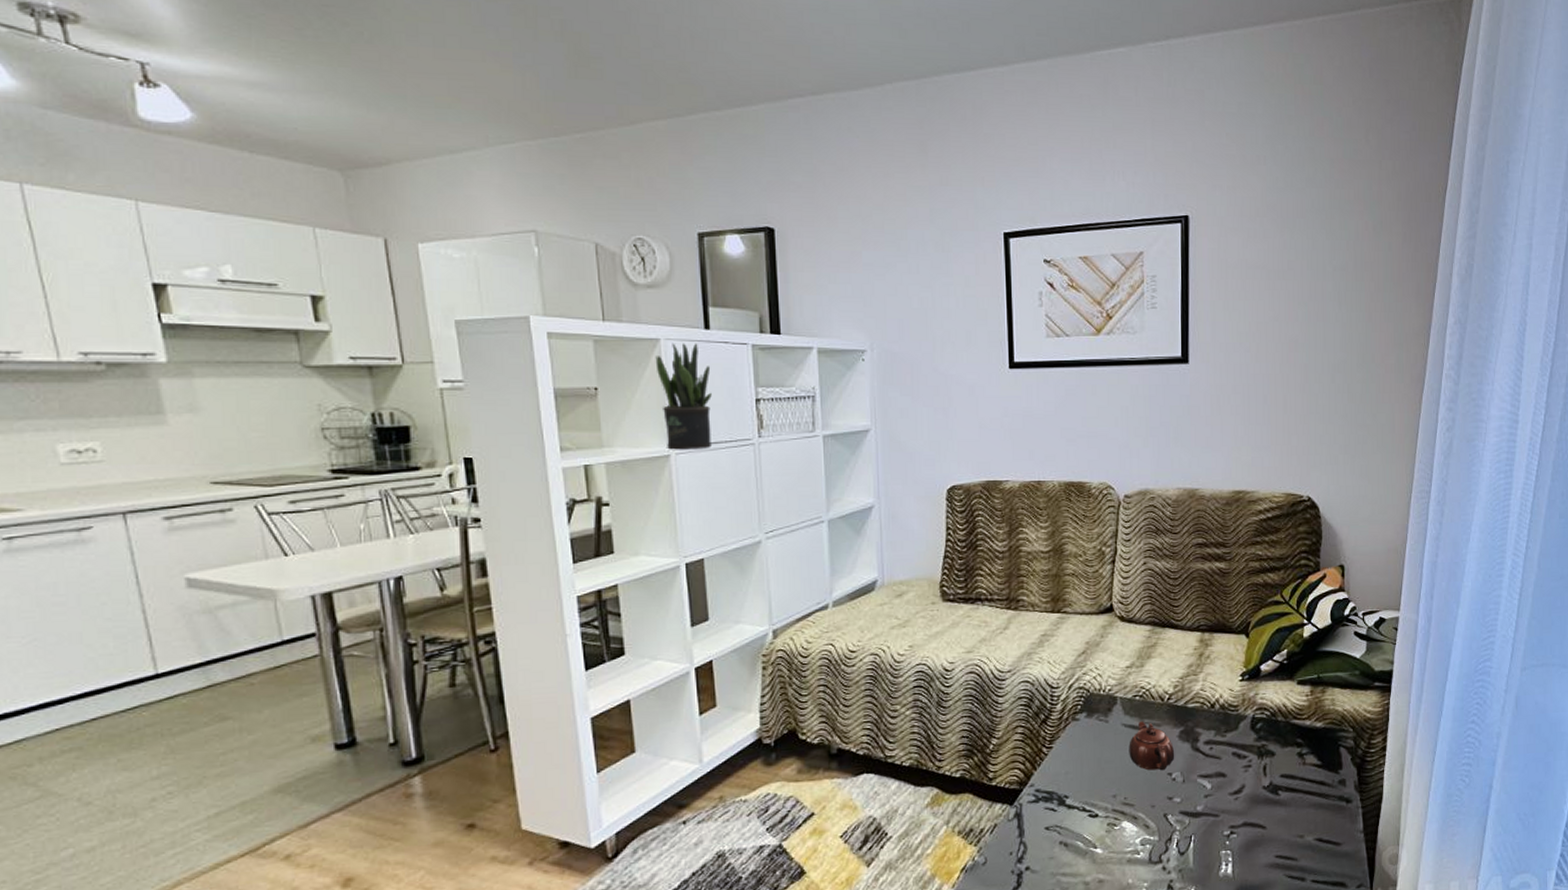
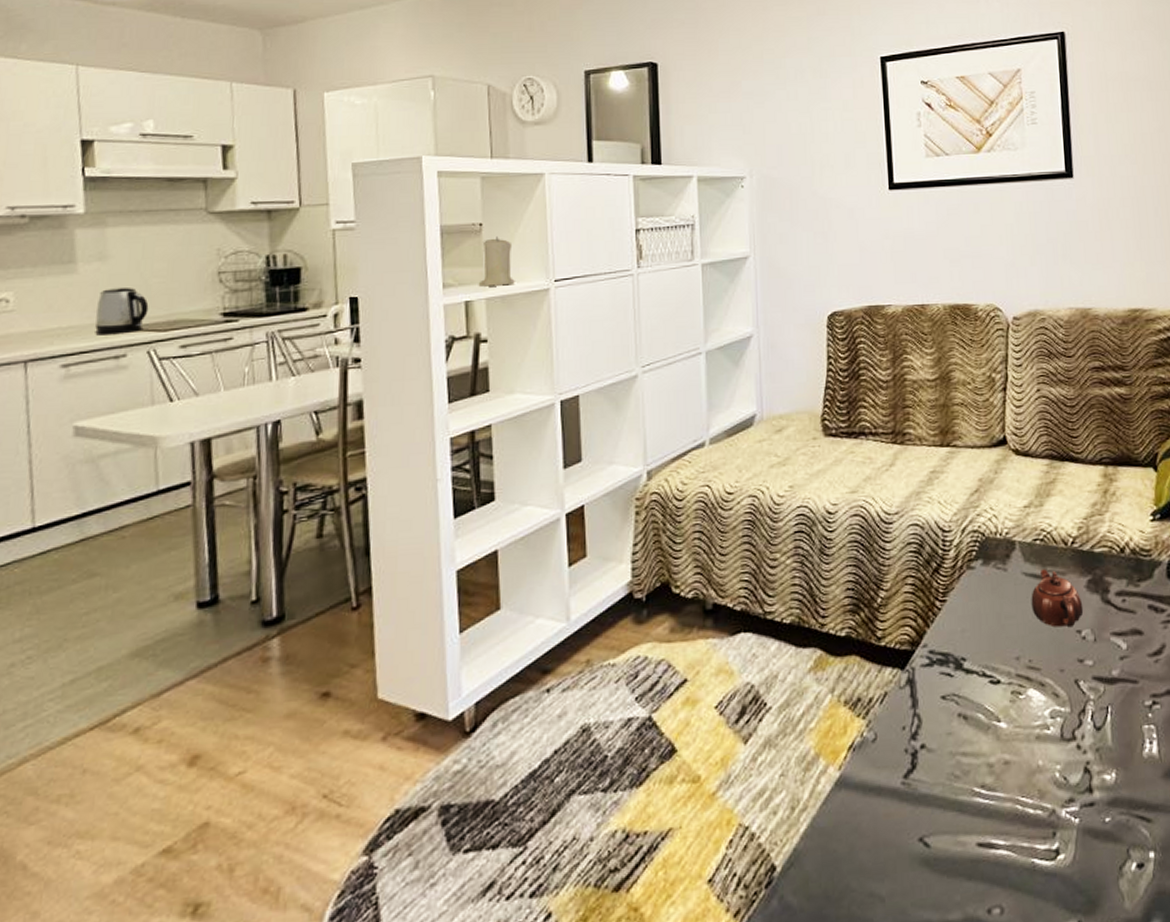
kettle: none [194,440,251,489] -> present [95,286,149,336]
candle: none [597,401,634,451] -> present [478,236,515,287]
potted plant: present [655,343,712,450] -> none [539,176,593,284]

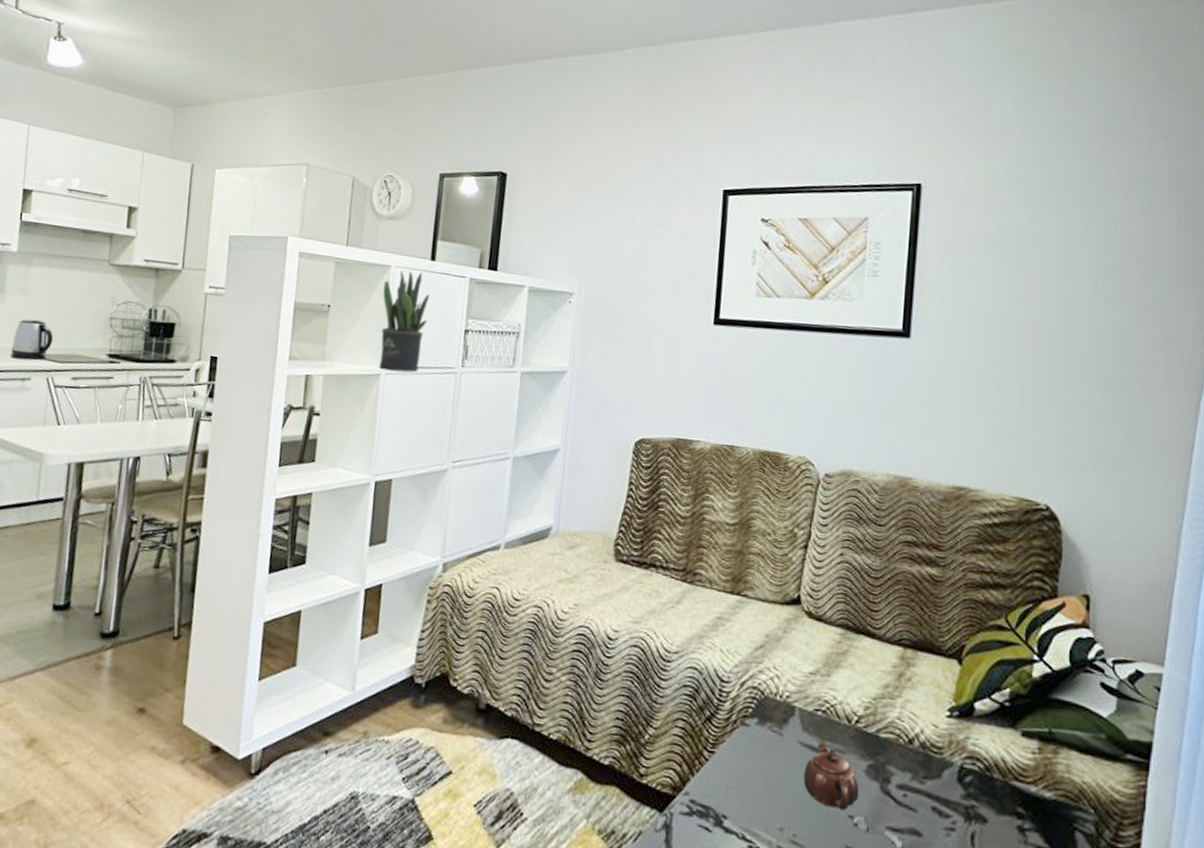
candle: present [478,236,515,287] -> none [319,319,354,366]
potted plant: none [539,176,593,284] -> present [379,270,430,373]

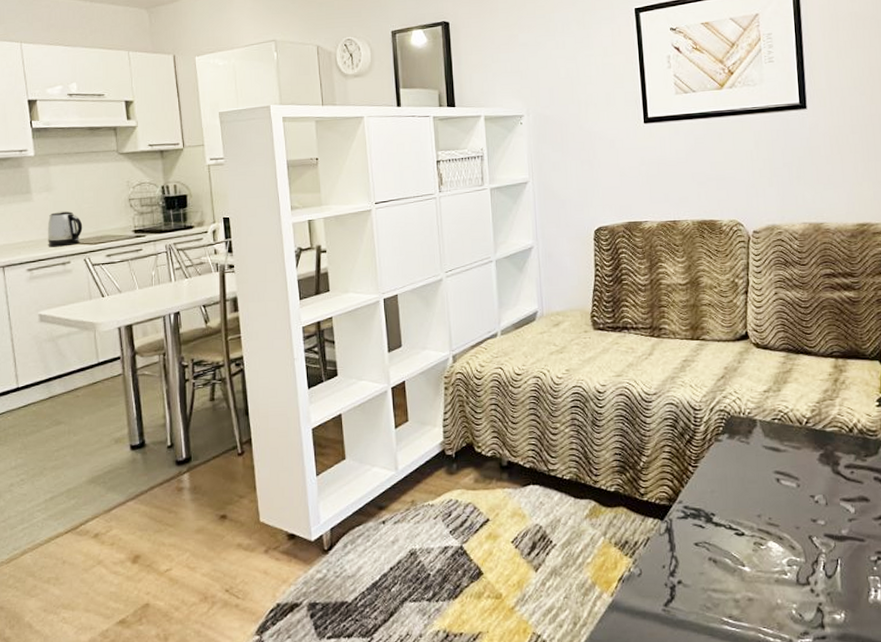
potted plant: present [379,270,430,373] -> none [360,118,403,206]
teapot: present [803,742,860,811] -> none [770,444,817,493]

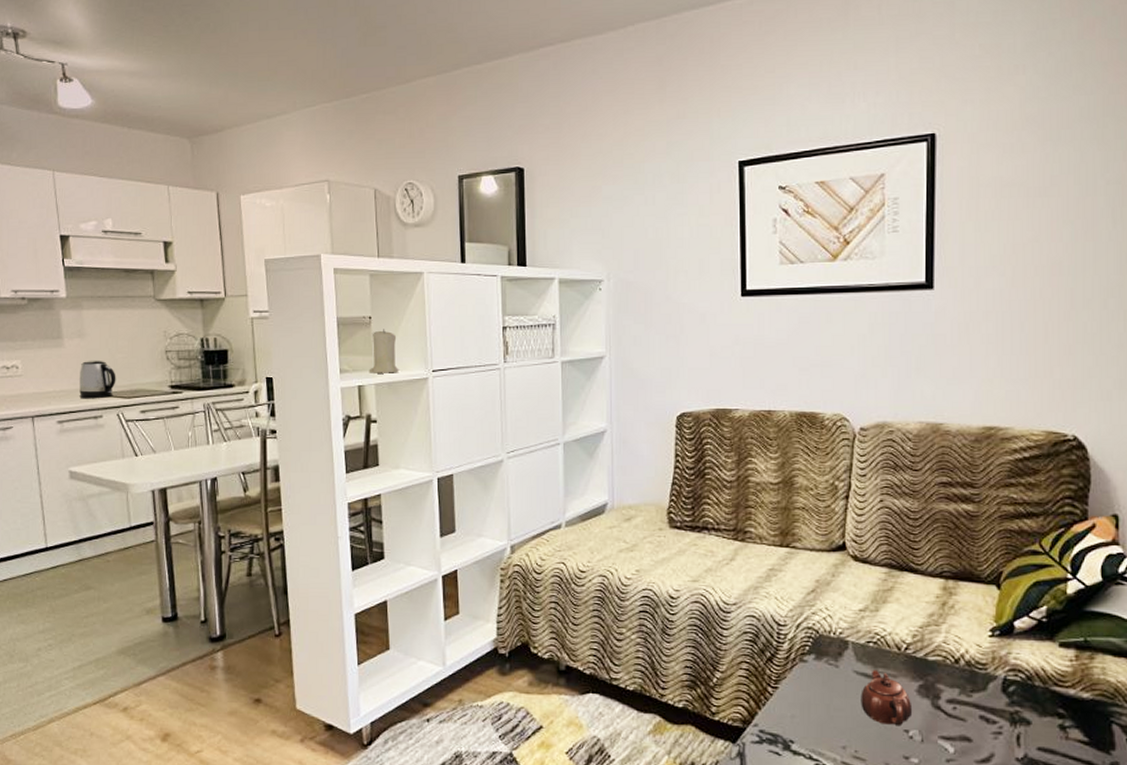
candle: none [317,168,345,209] -> present [369,329,399,373]
teapot: none [770,444,817,493] -> present [861,670,913,726]

